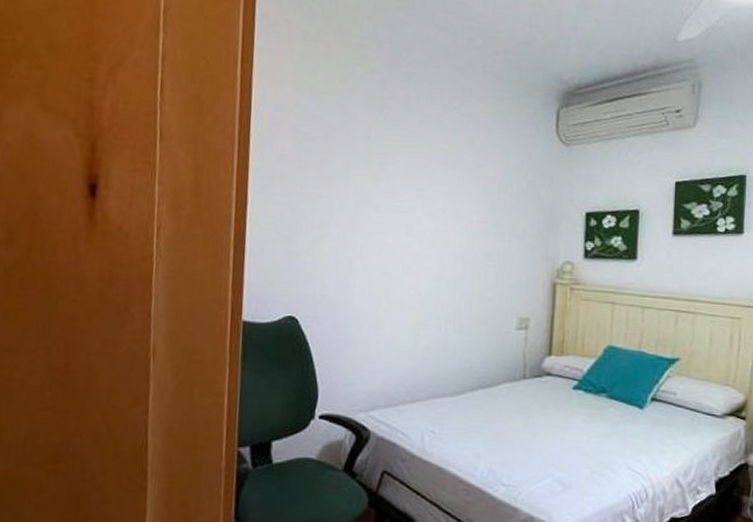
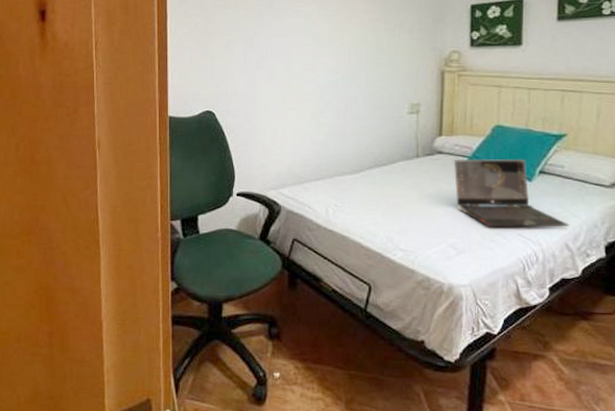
laptop computer: none [563,382,681,460] -> present [454,158,570,228]

